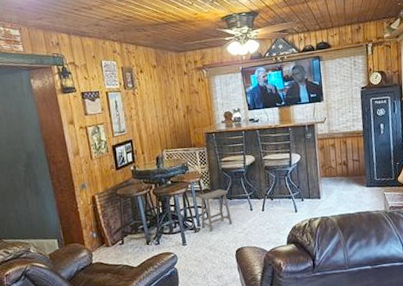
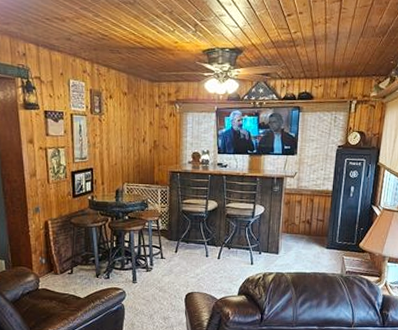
footstool: present [198,189,233,232] -> none [154,231,187,272]

